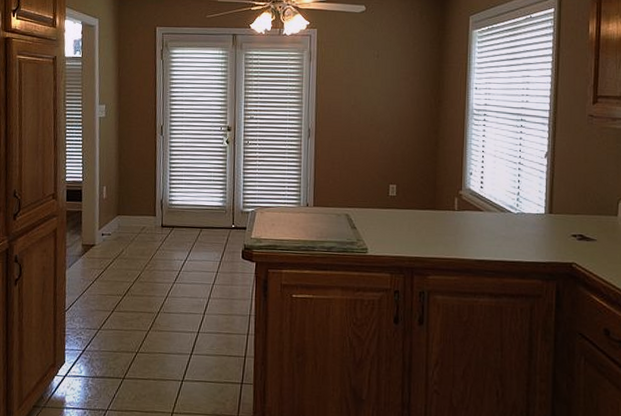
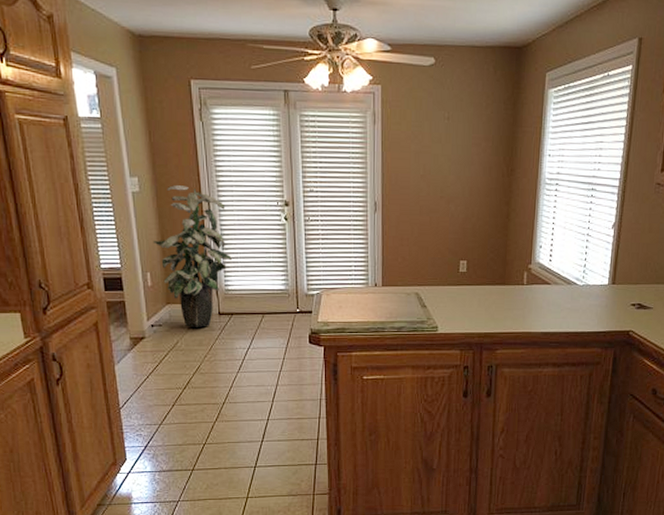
indoor plant: none [111,112,177,238] -> present [152,185,232,327]

